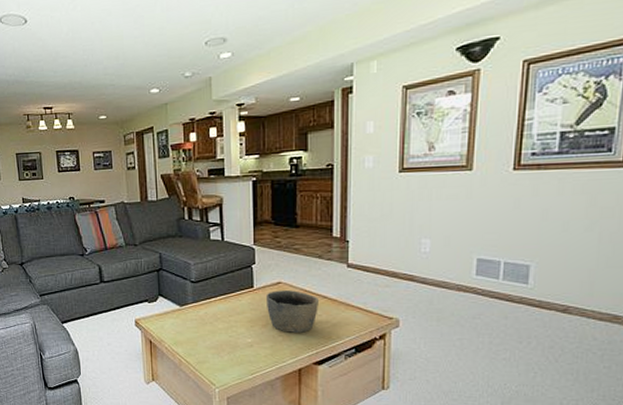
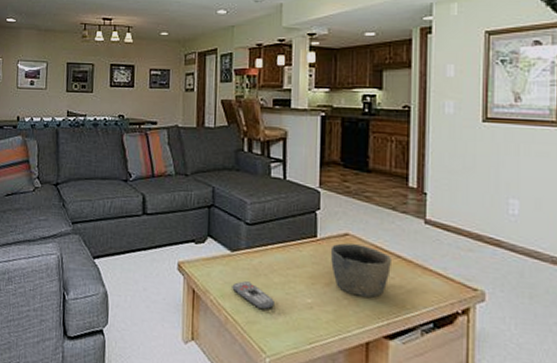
remote control: none [183,330,220,351] -> present [232,281,274,310]

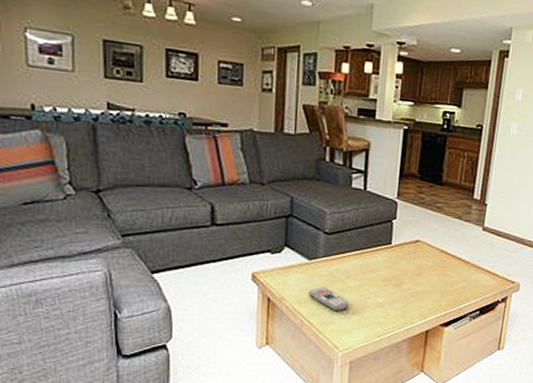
bowl: present [330,243,391,298] -> none [402,249,453,294]

